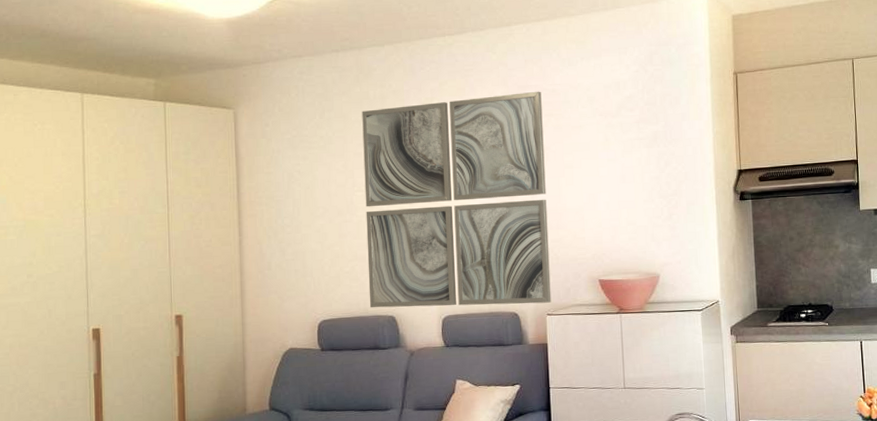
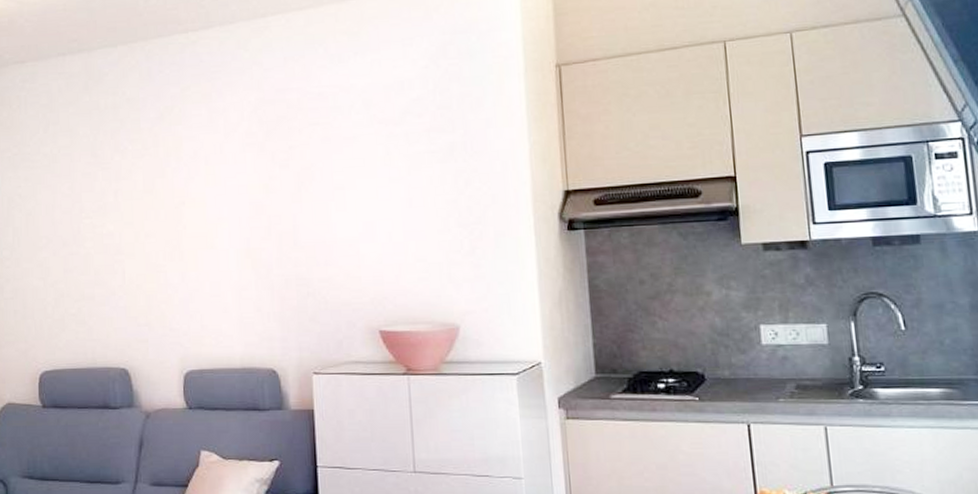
wall art: present [362,91,552,308] -> none [91,95,319,359]

